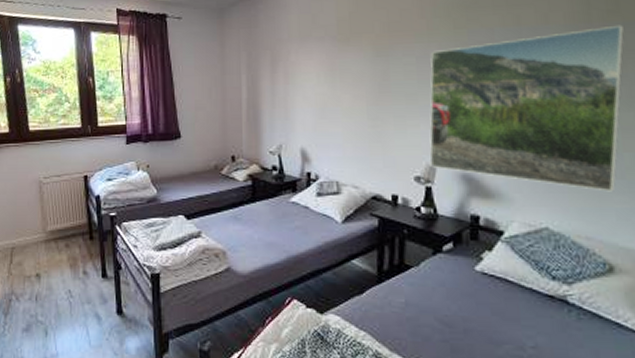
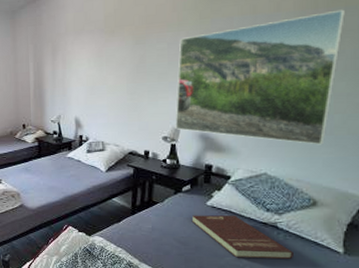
book: none [457,284,591,347] -> present [191,215,293,259]

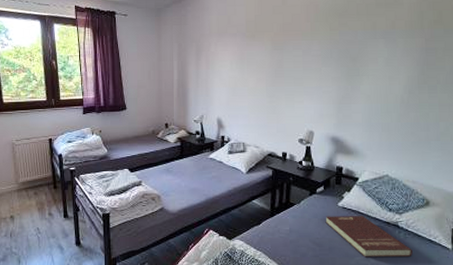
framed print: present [175,9,346,145] -> none [309,31,445,150]

